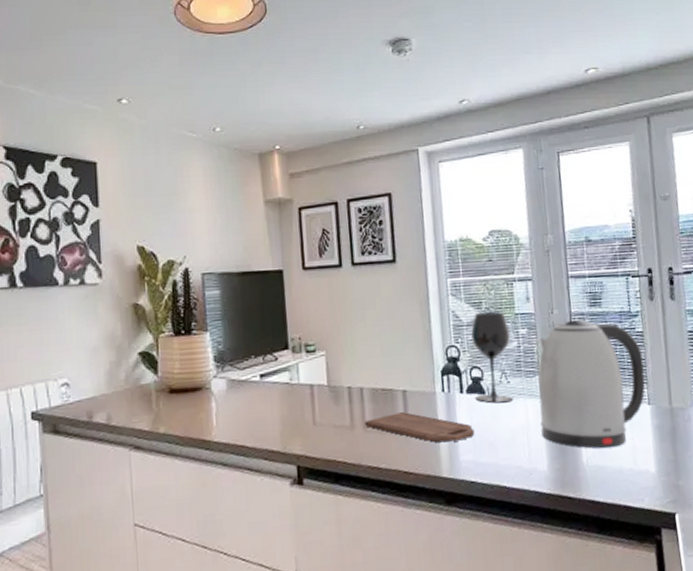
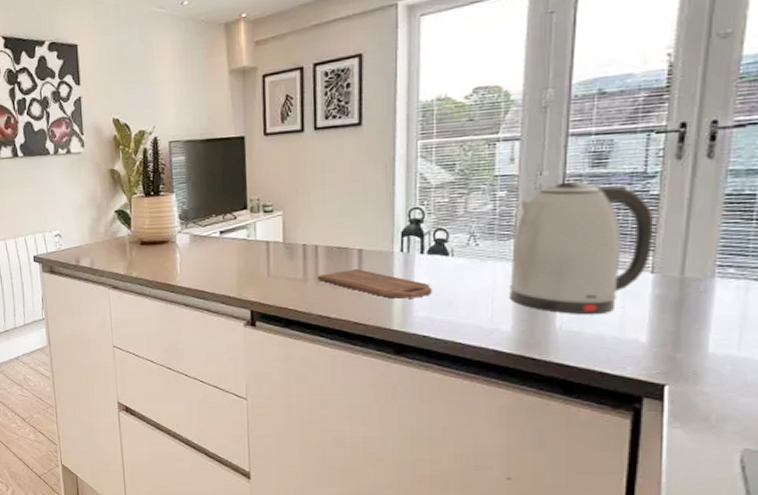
wineglass: present [471,312,513,403] -> none [437,174,485,265]

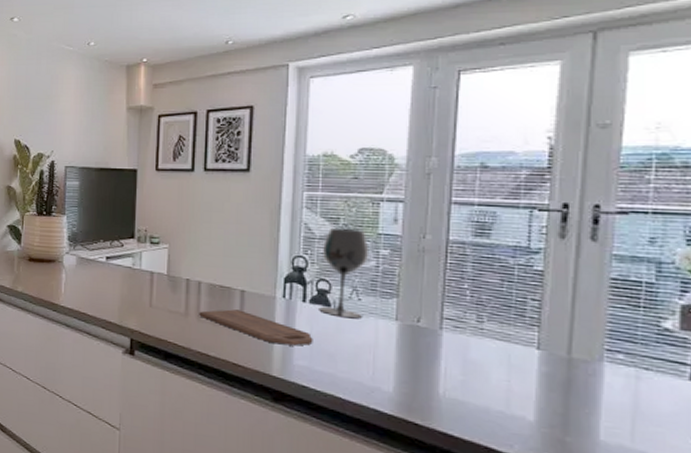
wineglass: none [437,174,485,265] -> present [319,227,368,319]
kettle: present [510,182,653,314] -> none [392,248,538,385]

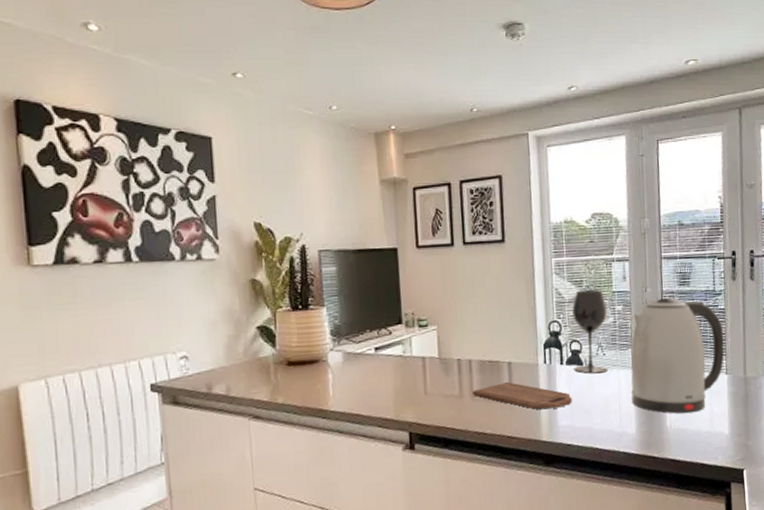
kettle: none [392,248,538,385] -> present [630,298,725,413]

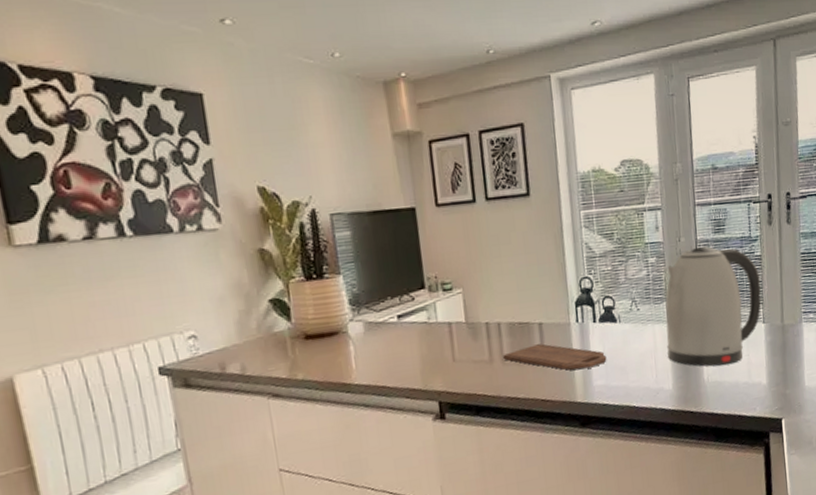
wineglass: present [572,290,607,374] -> none [603,242,642,330]

